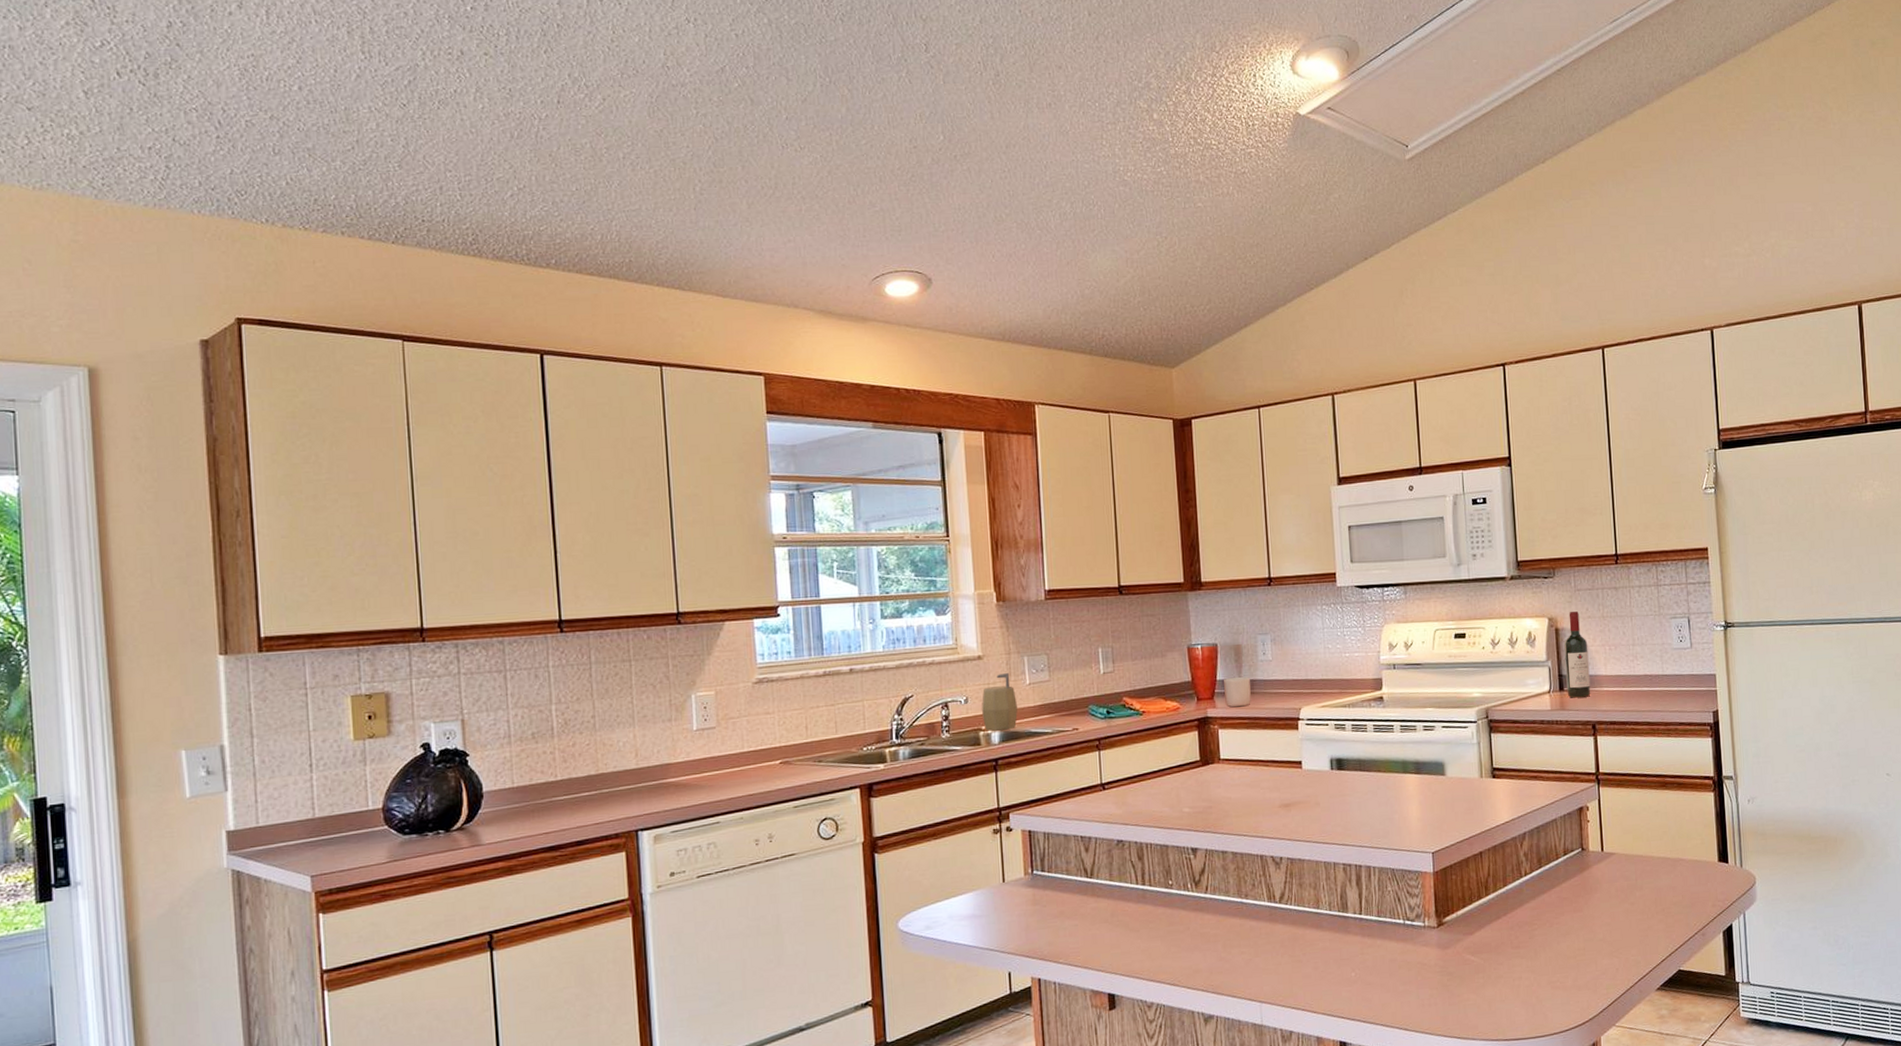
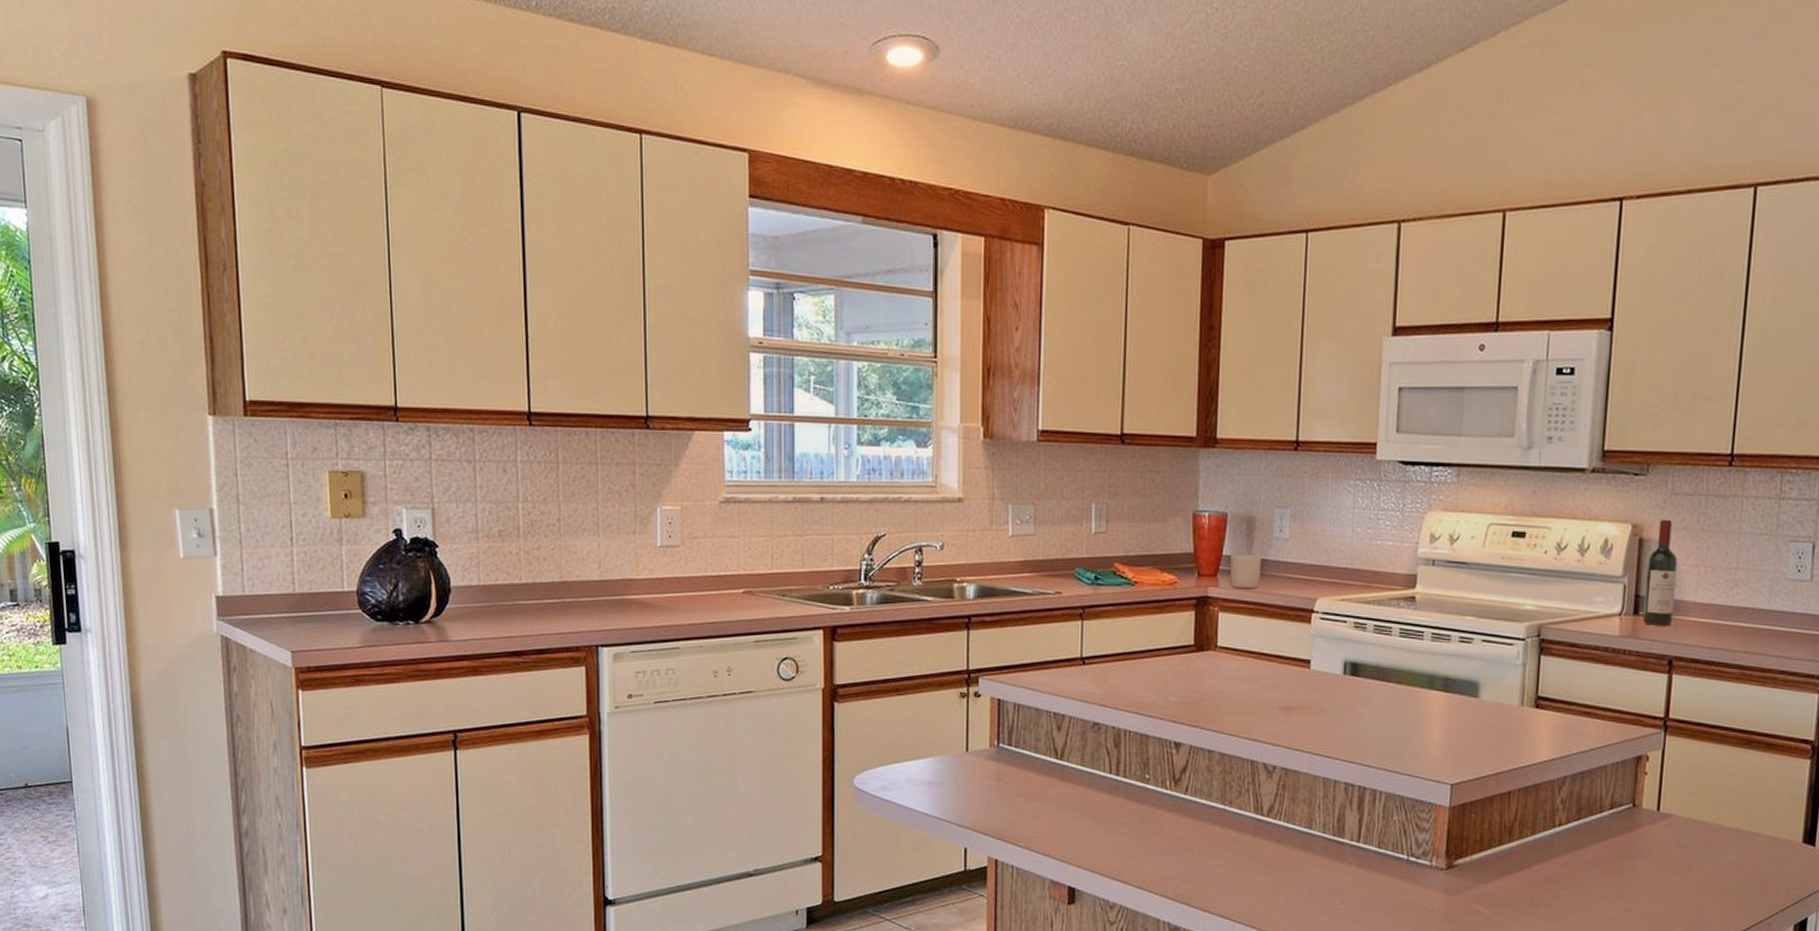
soap dispenser: present [981,673,1018,732] -> none [957,521,998,586]

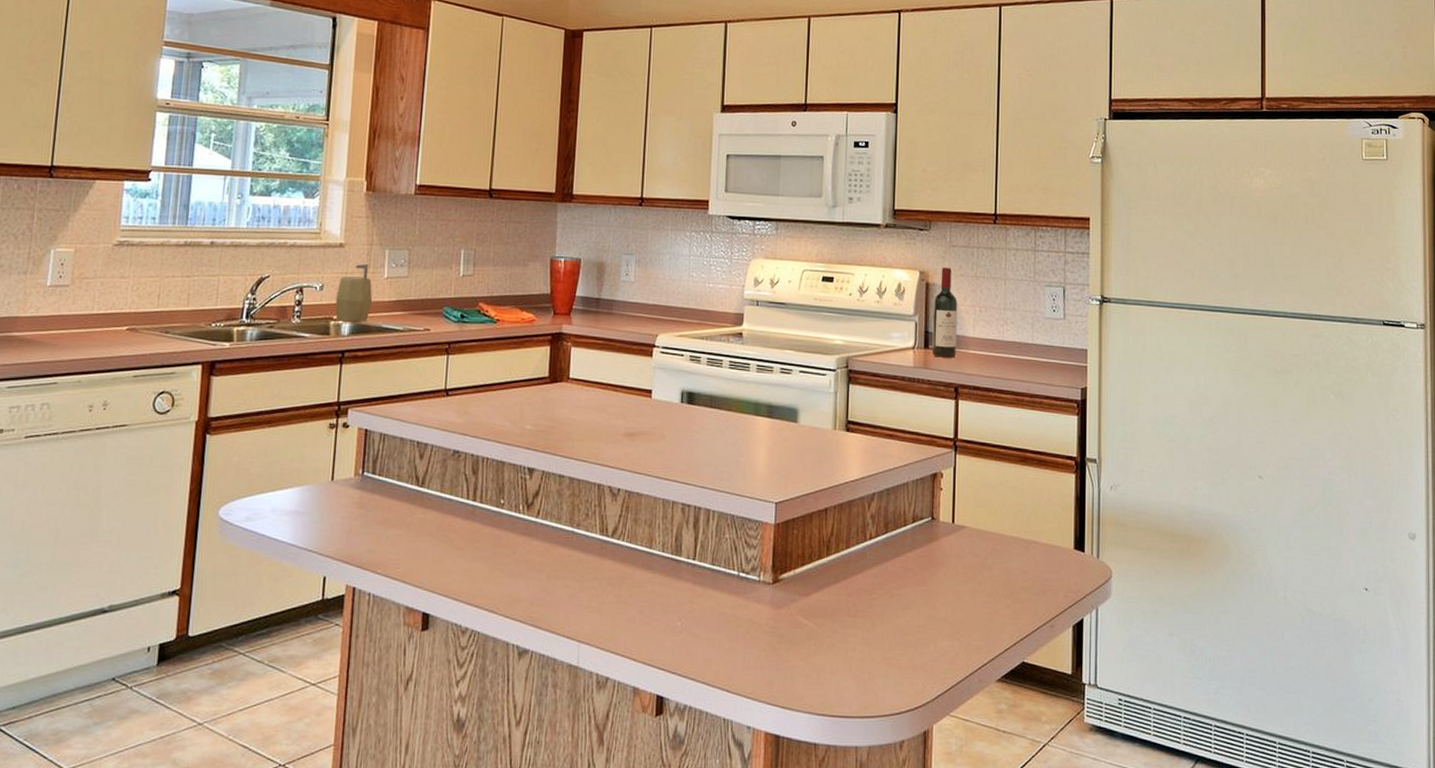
soap dispenser: none [957,521,998,586] -> present [335,264,373,323]
mug: present [1229,554,1262,589] -> none [582,295,611,327]

